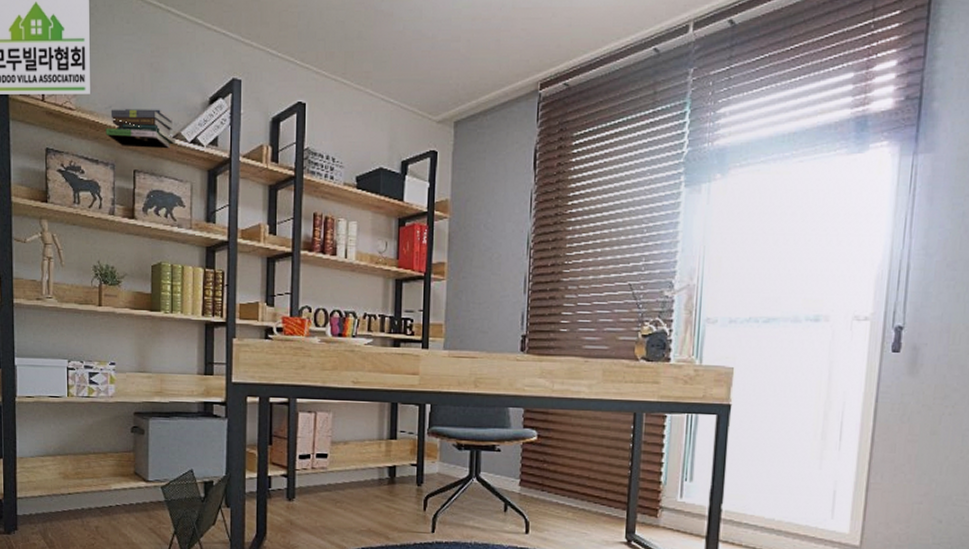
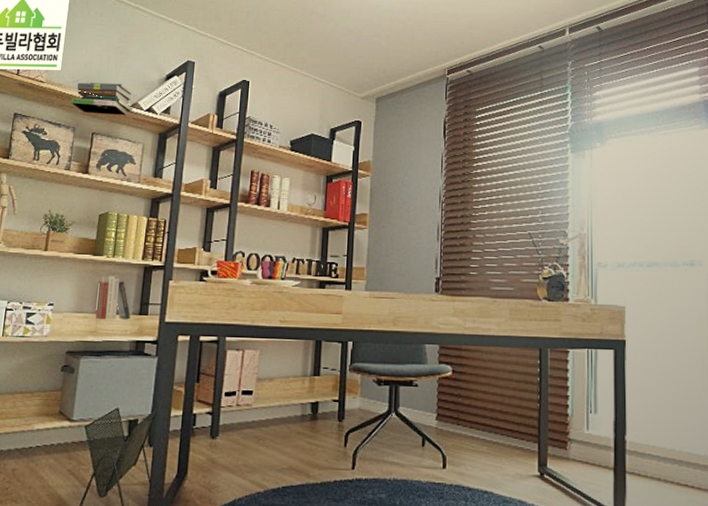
books: none [159,333,196,381] -> present [95,276,131,320]

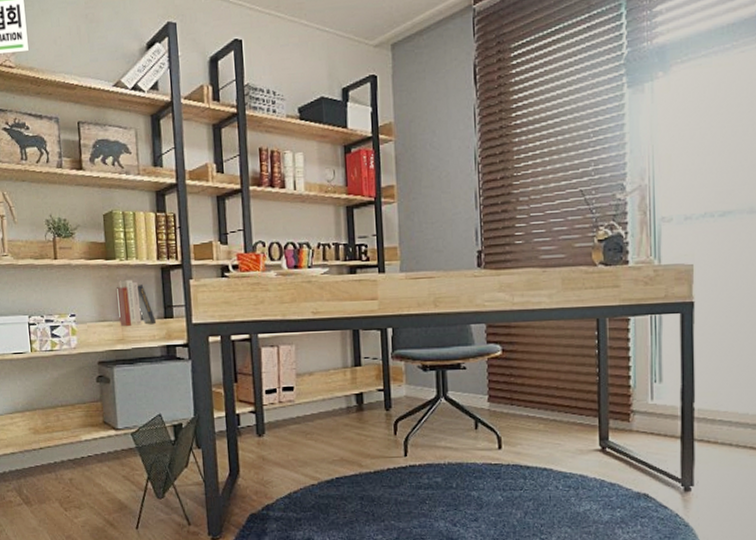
books: present [70,83,133,116] -> none [46,59,117,100]

